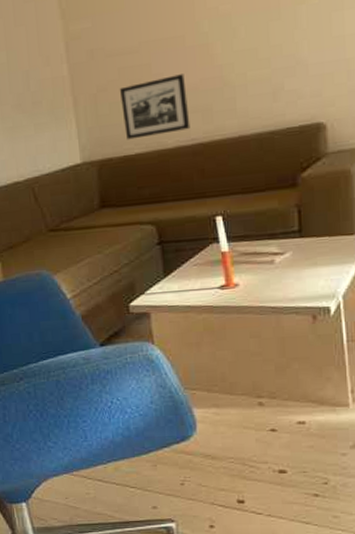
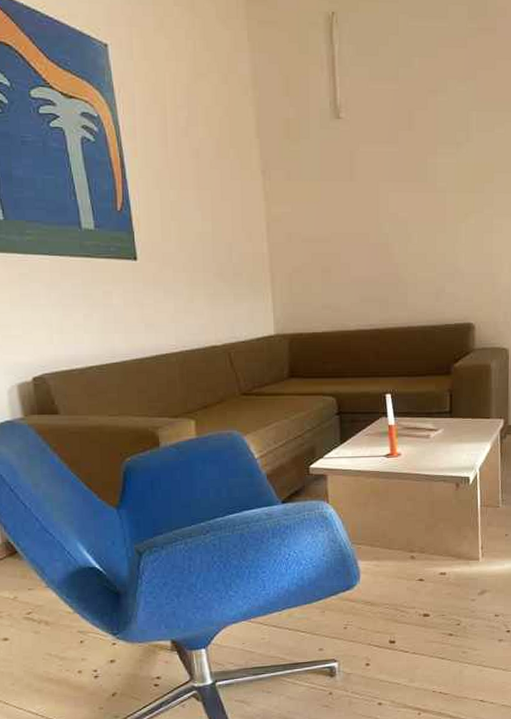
picture frame: present [119,74,190,140] -> none [312,267,370,319]

